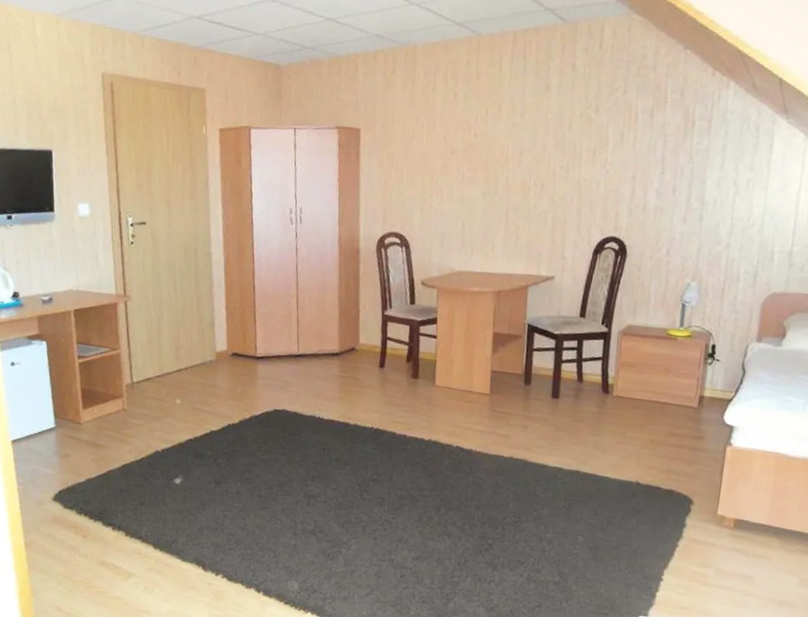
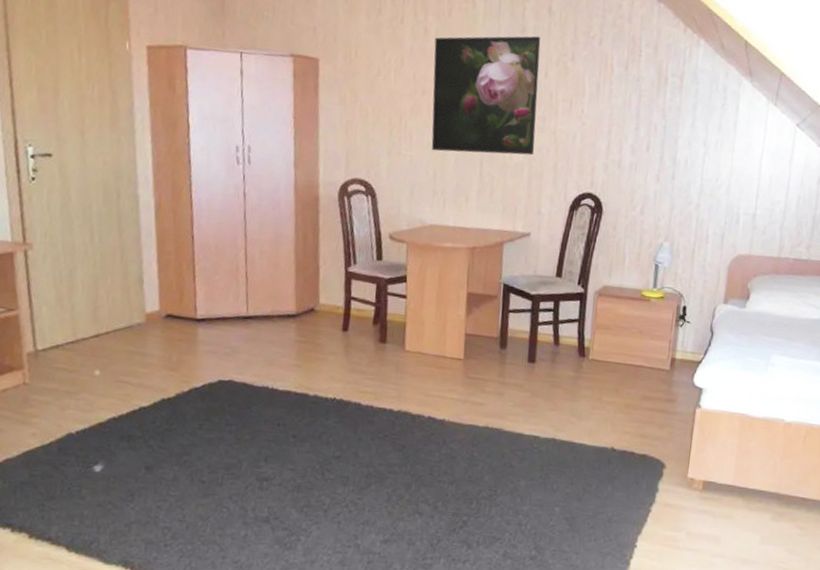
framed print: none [460,92,565,204] -> present [431,36,541,156]

